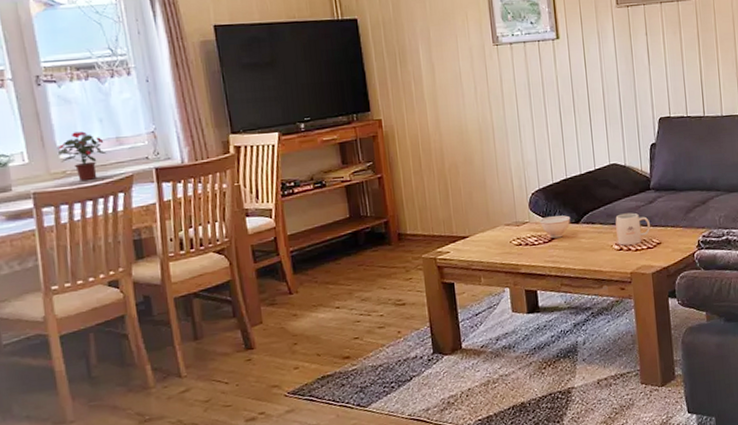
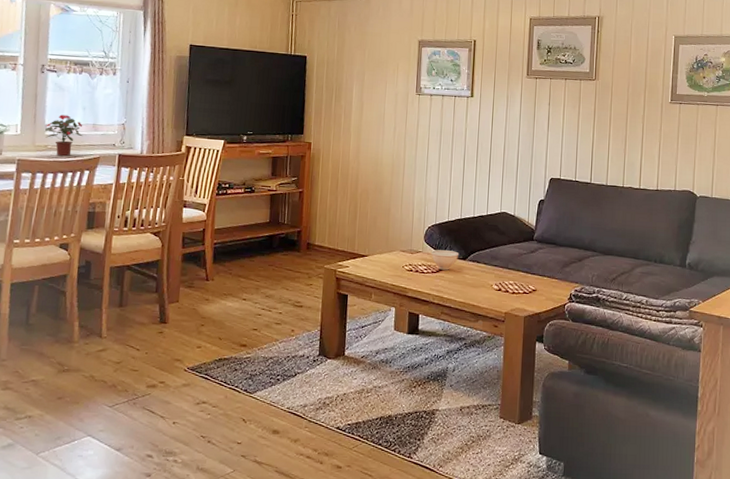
mug: present [615,212,651,246] -> none [497,258,530,288]

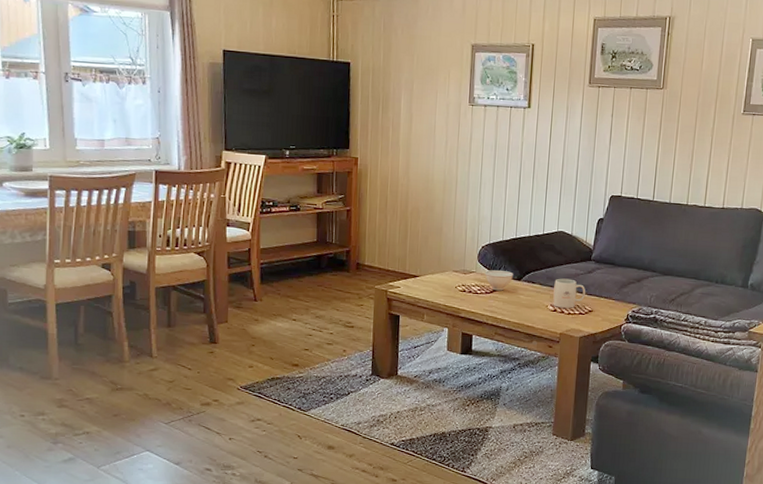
potted flower: present [45,114,83,156] -> none [76,128,116,172]
mug: none [497,258,530,288] -> present [552,278,586,309]

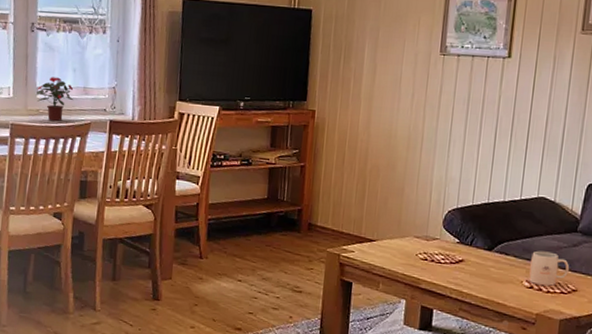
potted flower: none [76,128,116,172] -> present [37,77,74,121]
bowl: present [484,270,514,291] -> none [450,237,484,262]

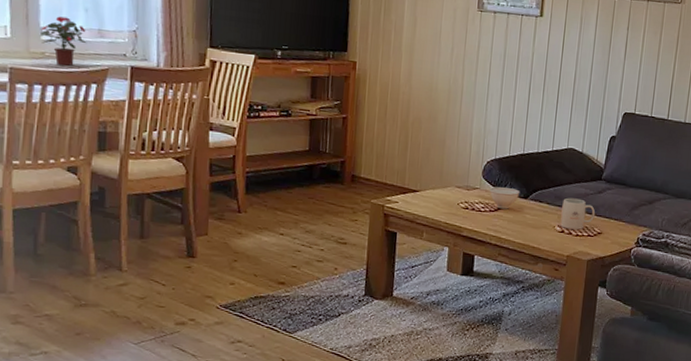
bowl: none [450,237,484,262] -> present [489,187,520,209]

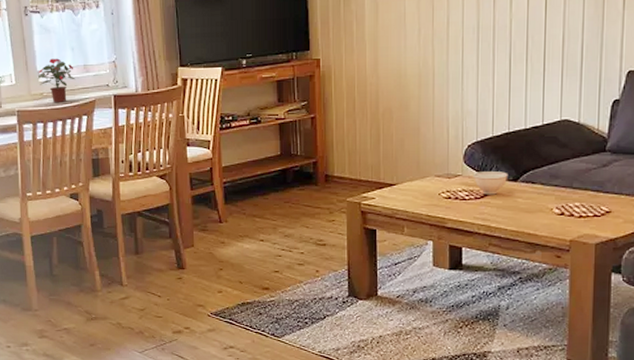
mug: present [560,197,596,230] -> none [558,175,601,211]

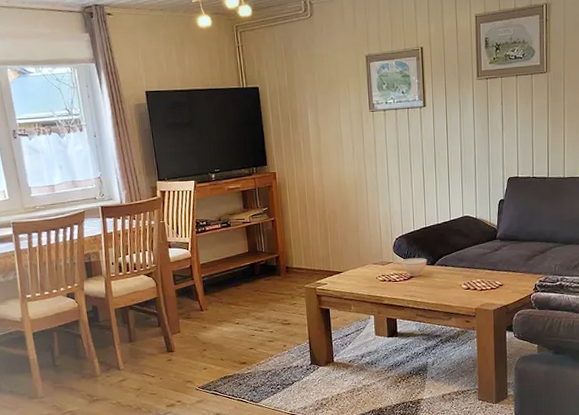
potted flower: present [38,58,76,102] -> none [30,175,65,214]

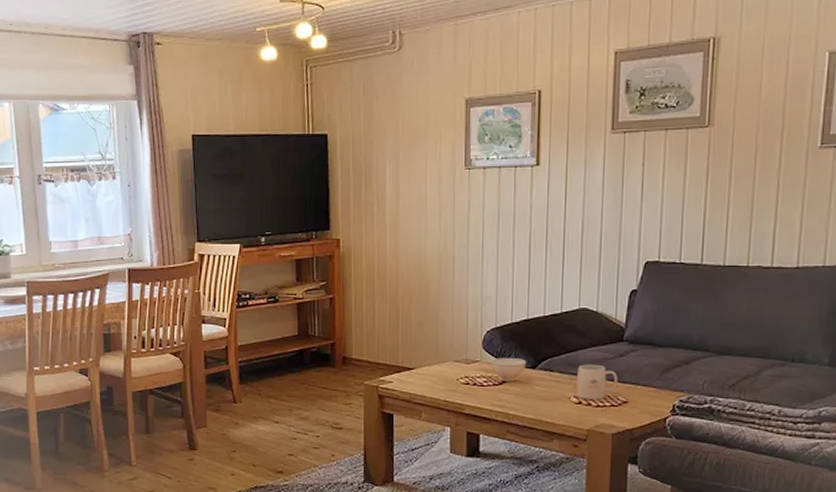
mug: none [464,258,495,286] -> present [576,364,619,401]

